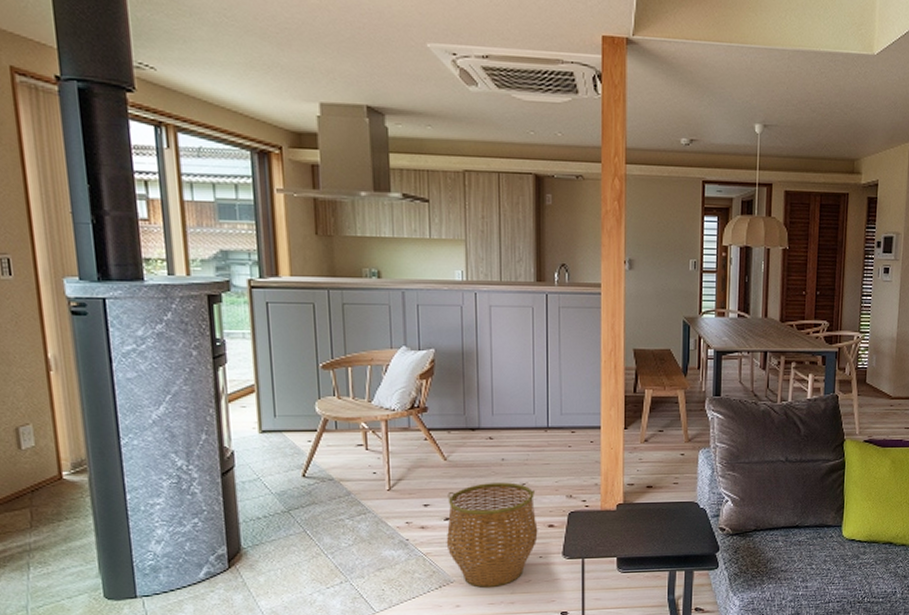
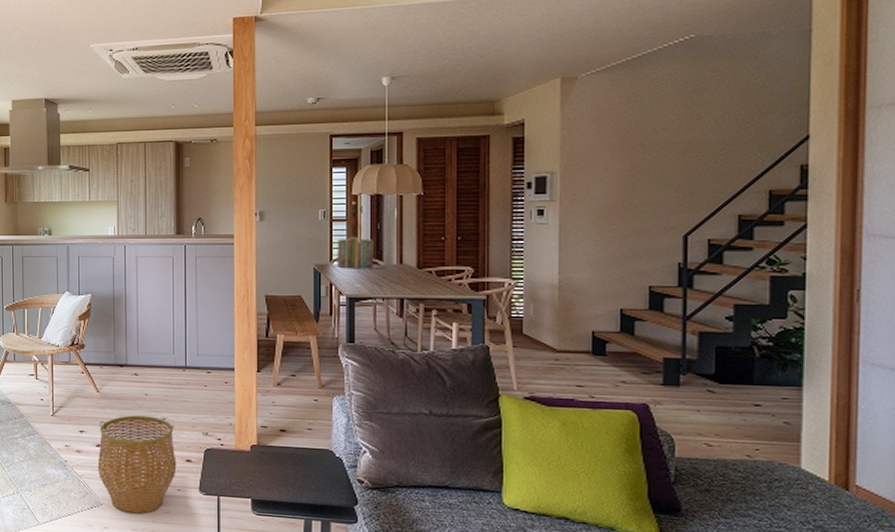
books: none [706,288,743,322] -> present [337,236,375,269]

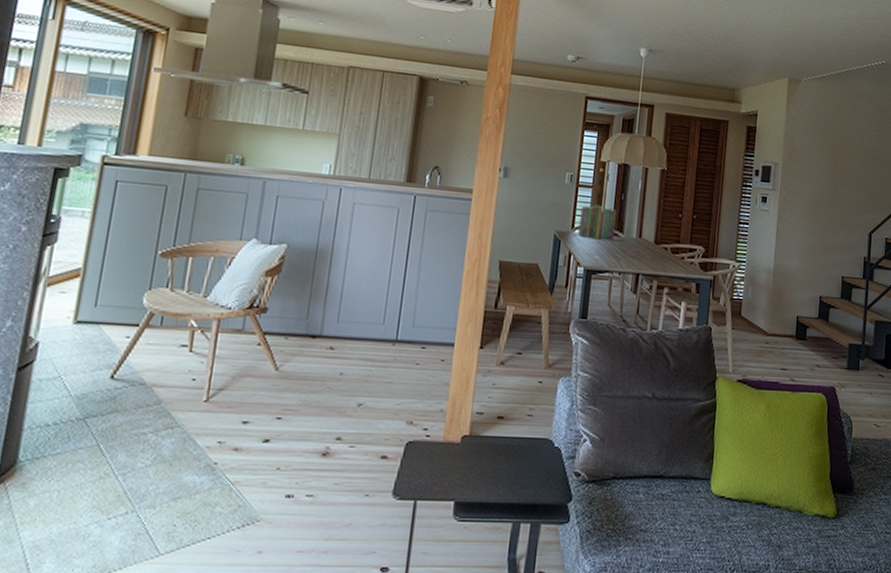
basket: present [97,415,177,514] -> none [259,400,373,530]

